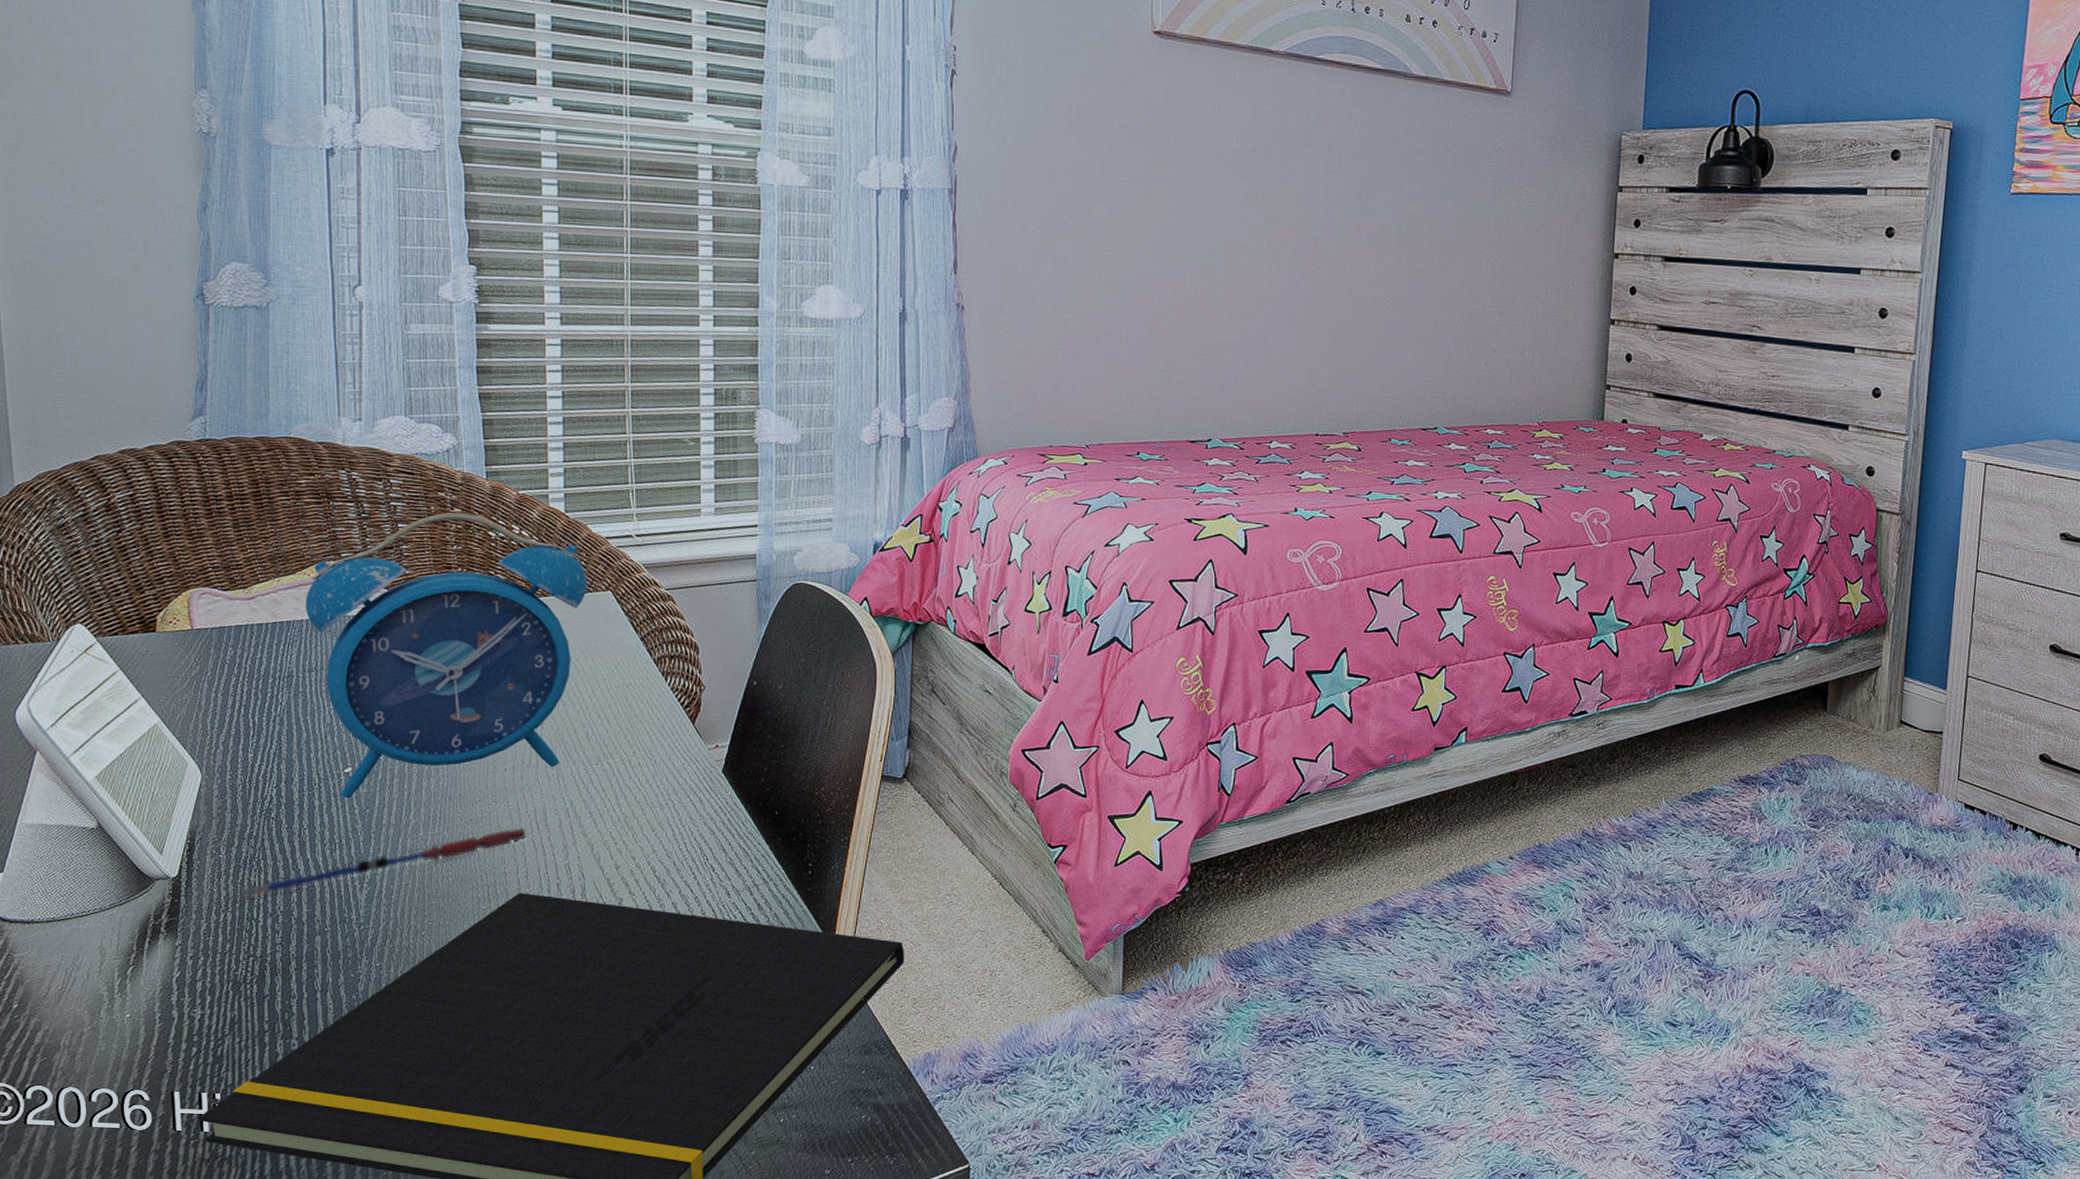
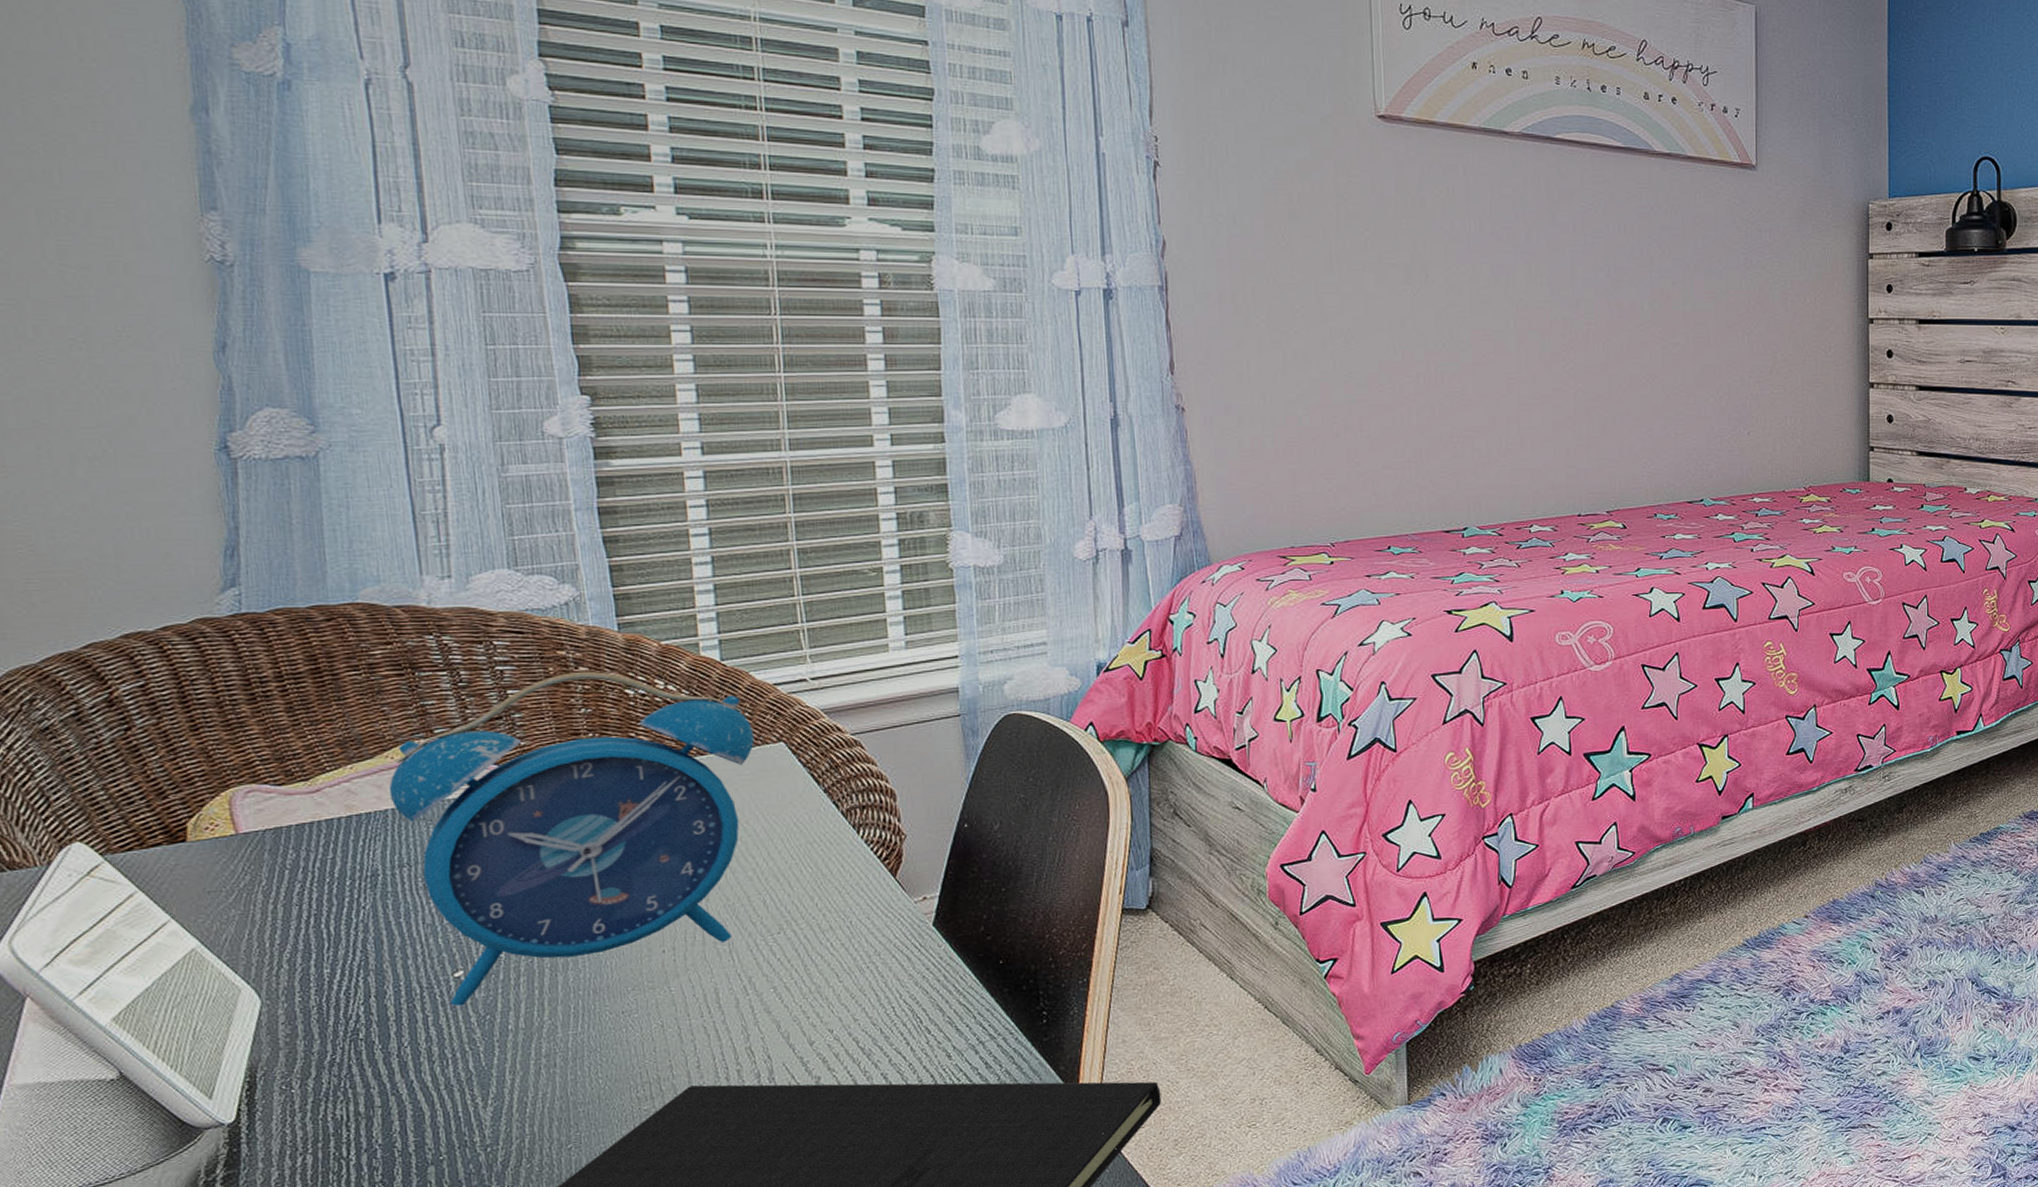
pen: present [241,828,527,899] -> none [323,1014,696,1137]

